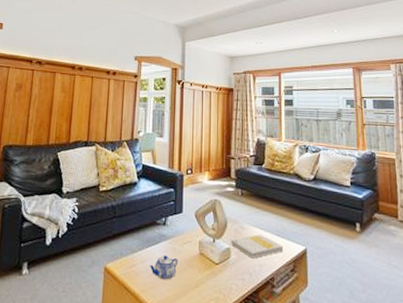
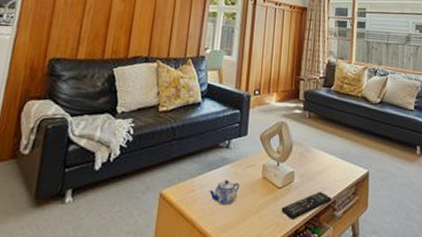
remote control: none [220,267,269,296] -> present [281,190,331,221]
book: present [231,234,284,259] -> none [295,158,347,182]

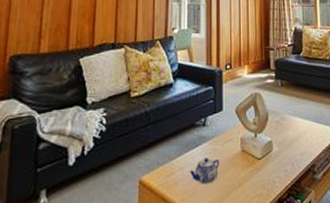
remote control: present [281,190,331,221] -> none [263,156,310,190]

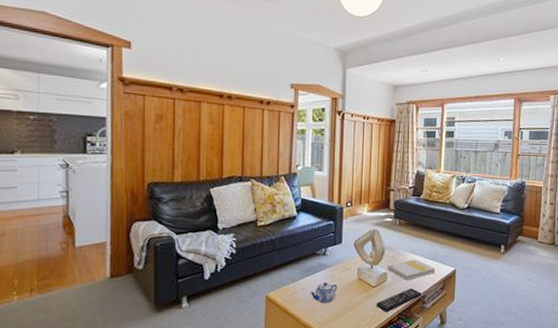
remote control: none [263,156,310,190] -> present [376,287,421,313]
book: none [273,123,323,148] -> present [388,259,436,280]

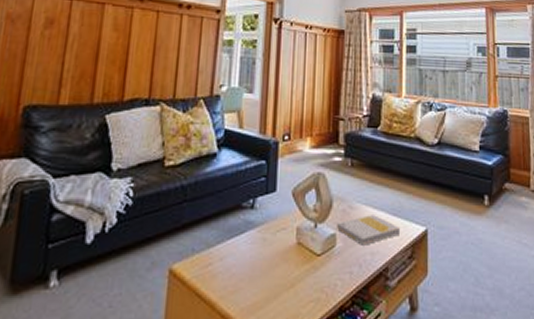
teapot: present [310,282,338,304] -> none [231,248,269,281]
remote control: present [376,287,421,313] -> none [321,256,383,295]

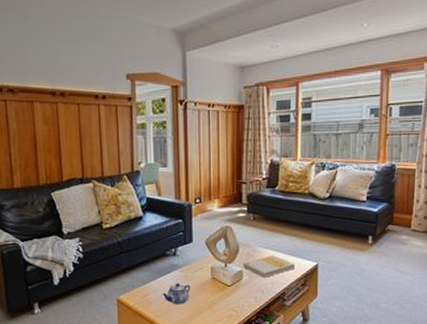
teapot: none [231,248,269,281] -> present [162,283,191,305]

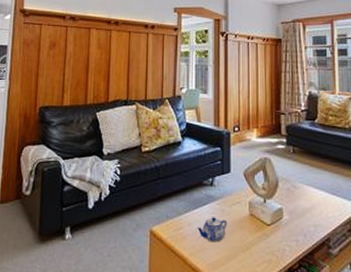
book: present [243,255,296,278] -> none [283,193,340,219]

